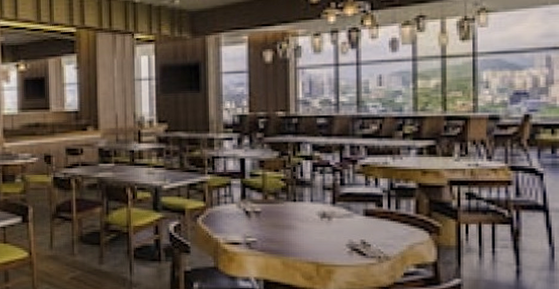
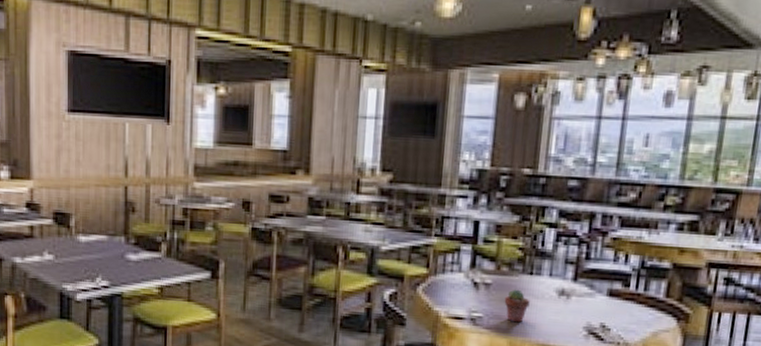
potted succulent: none [274,215,296,244] -> present [504,289,530,323]

